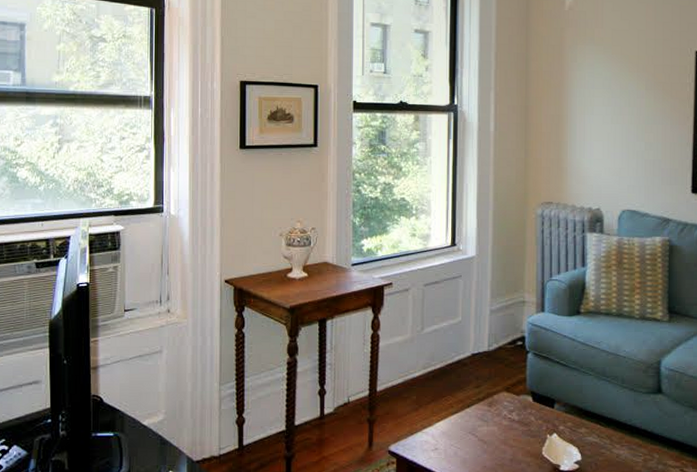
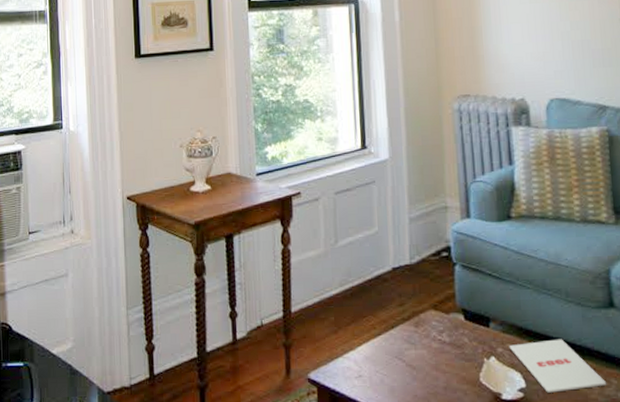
magazine: none [569,419,650,465] -> present [509,339,607,393]

